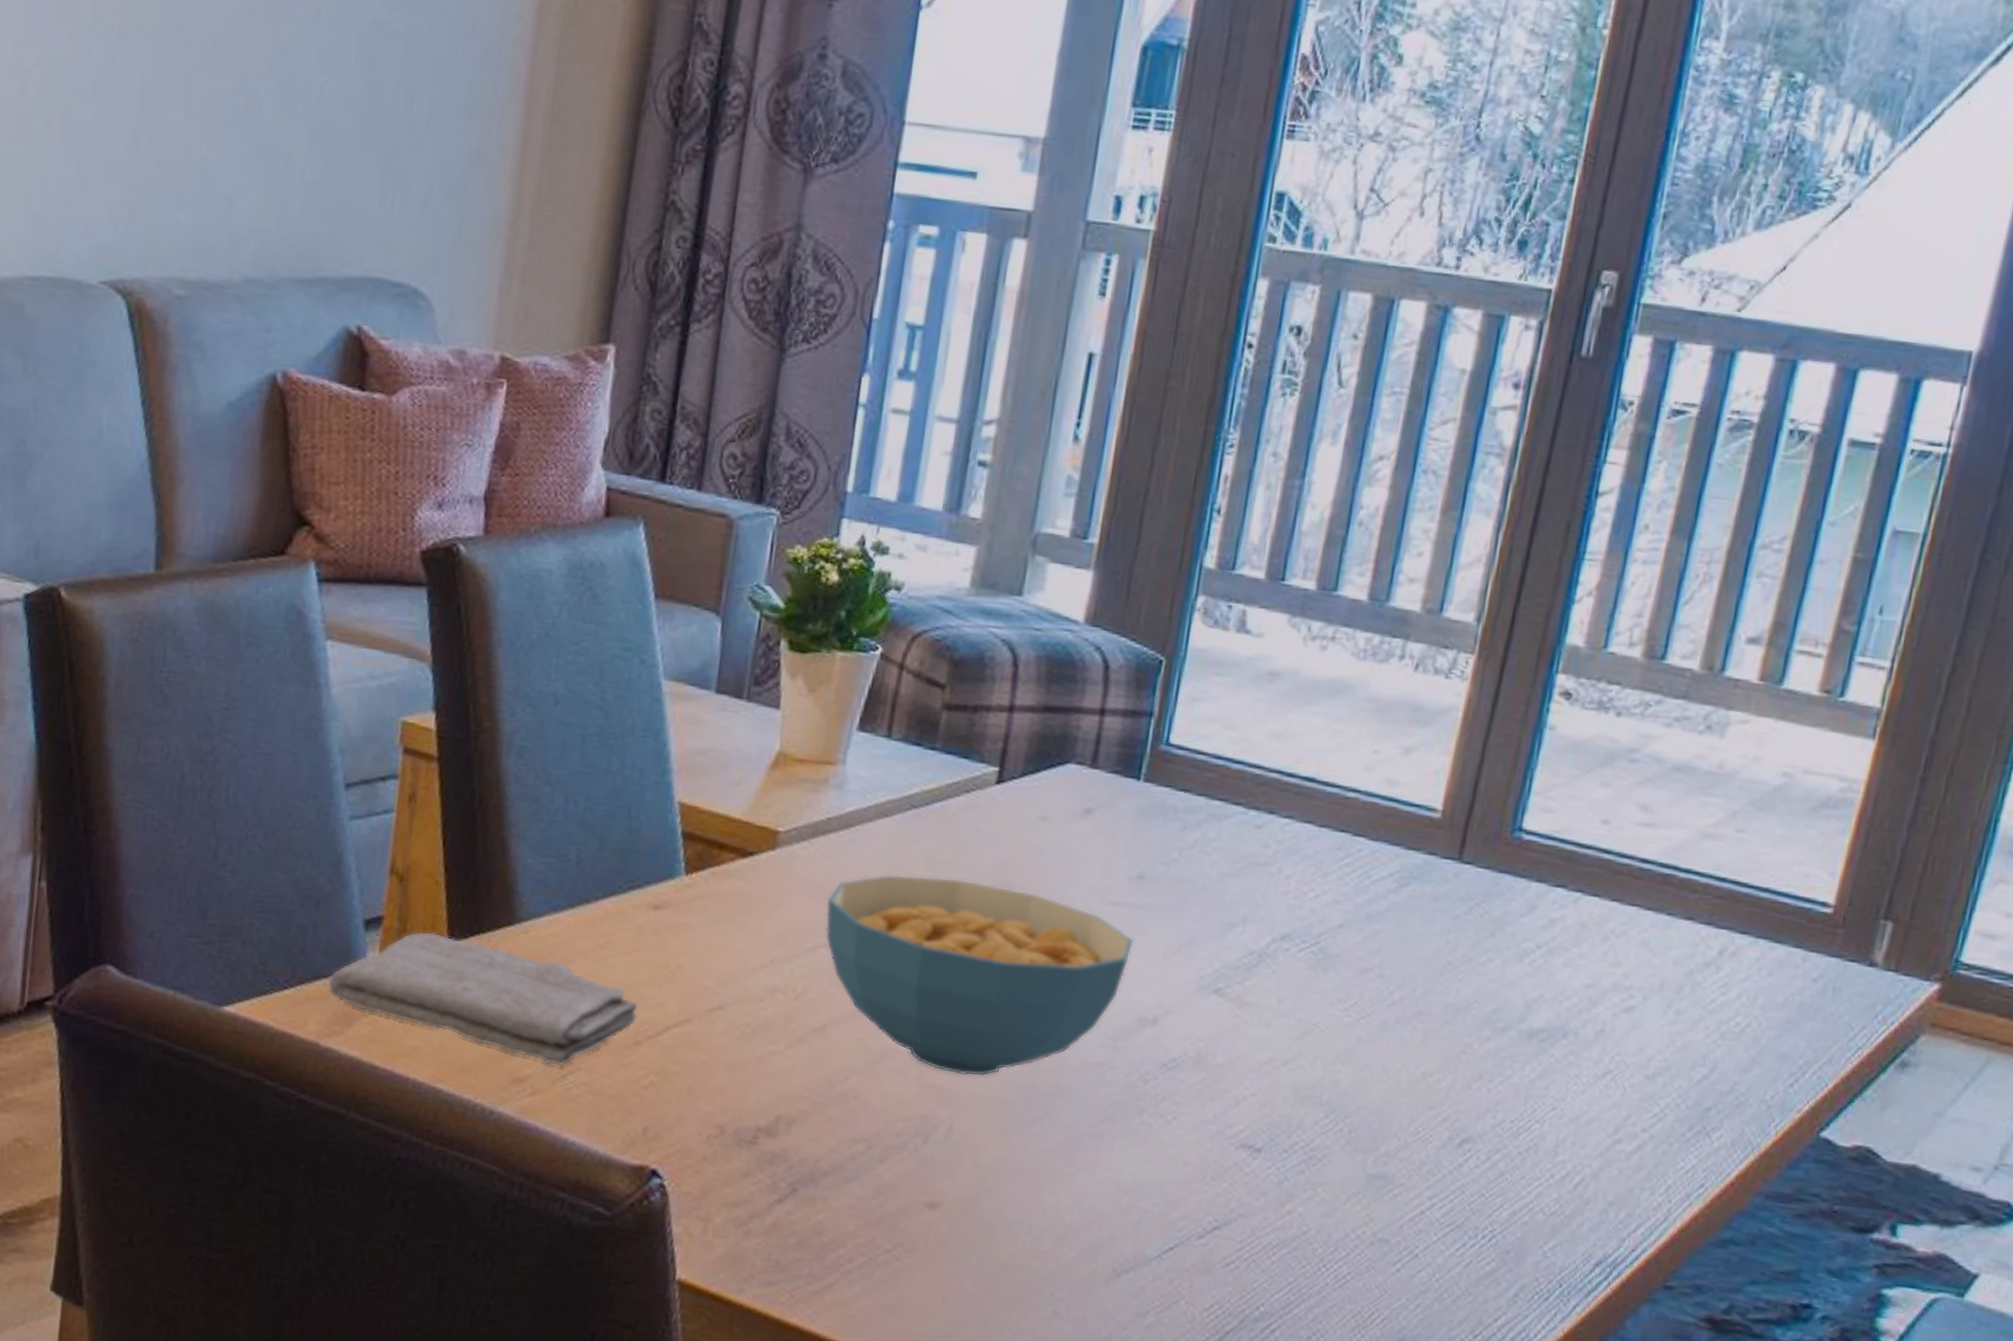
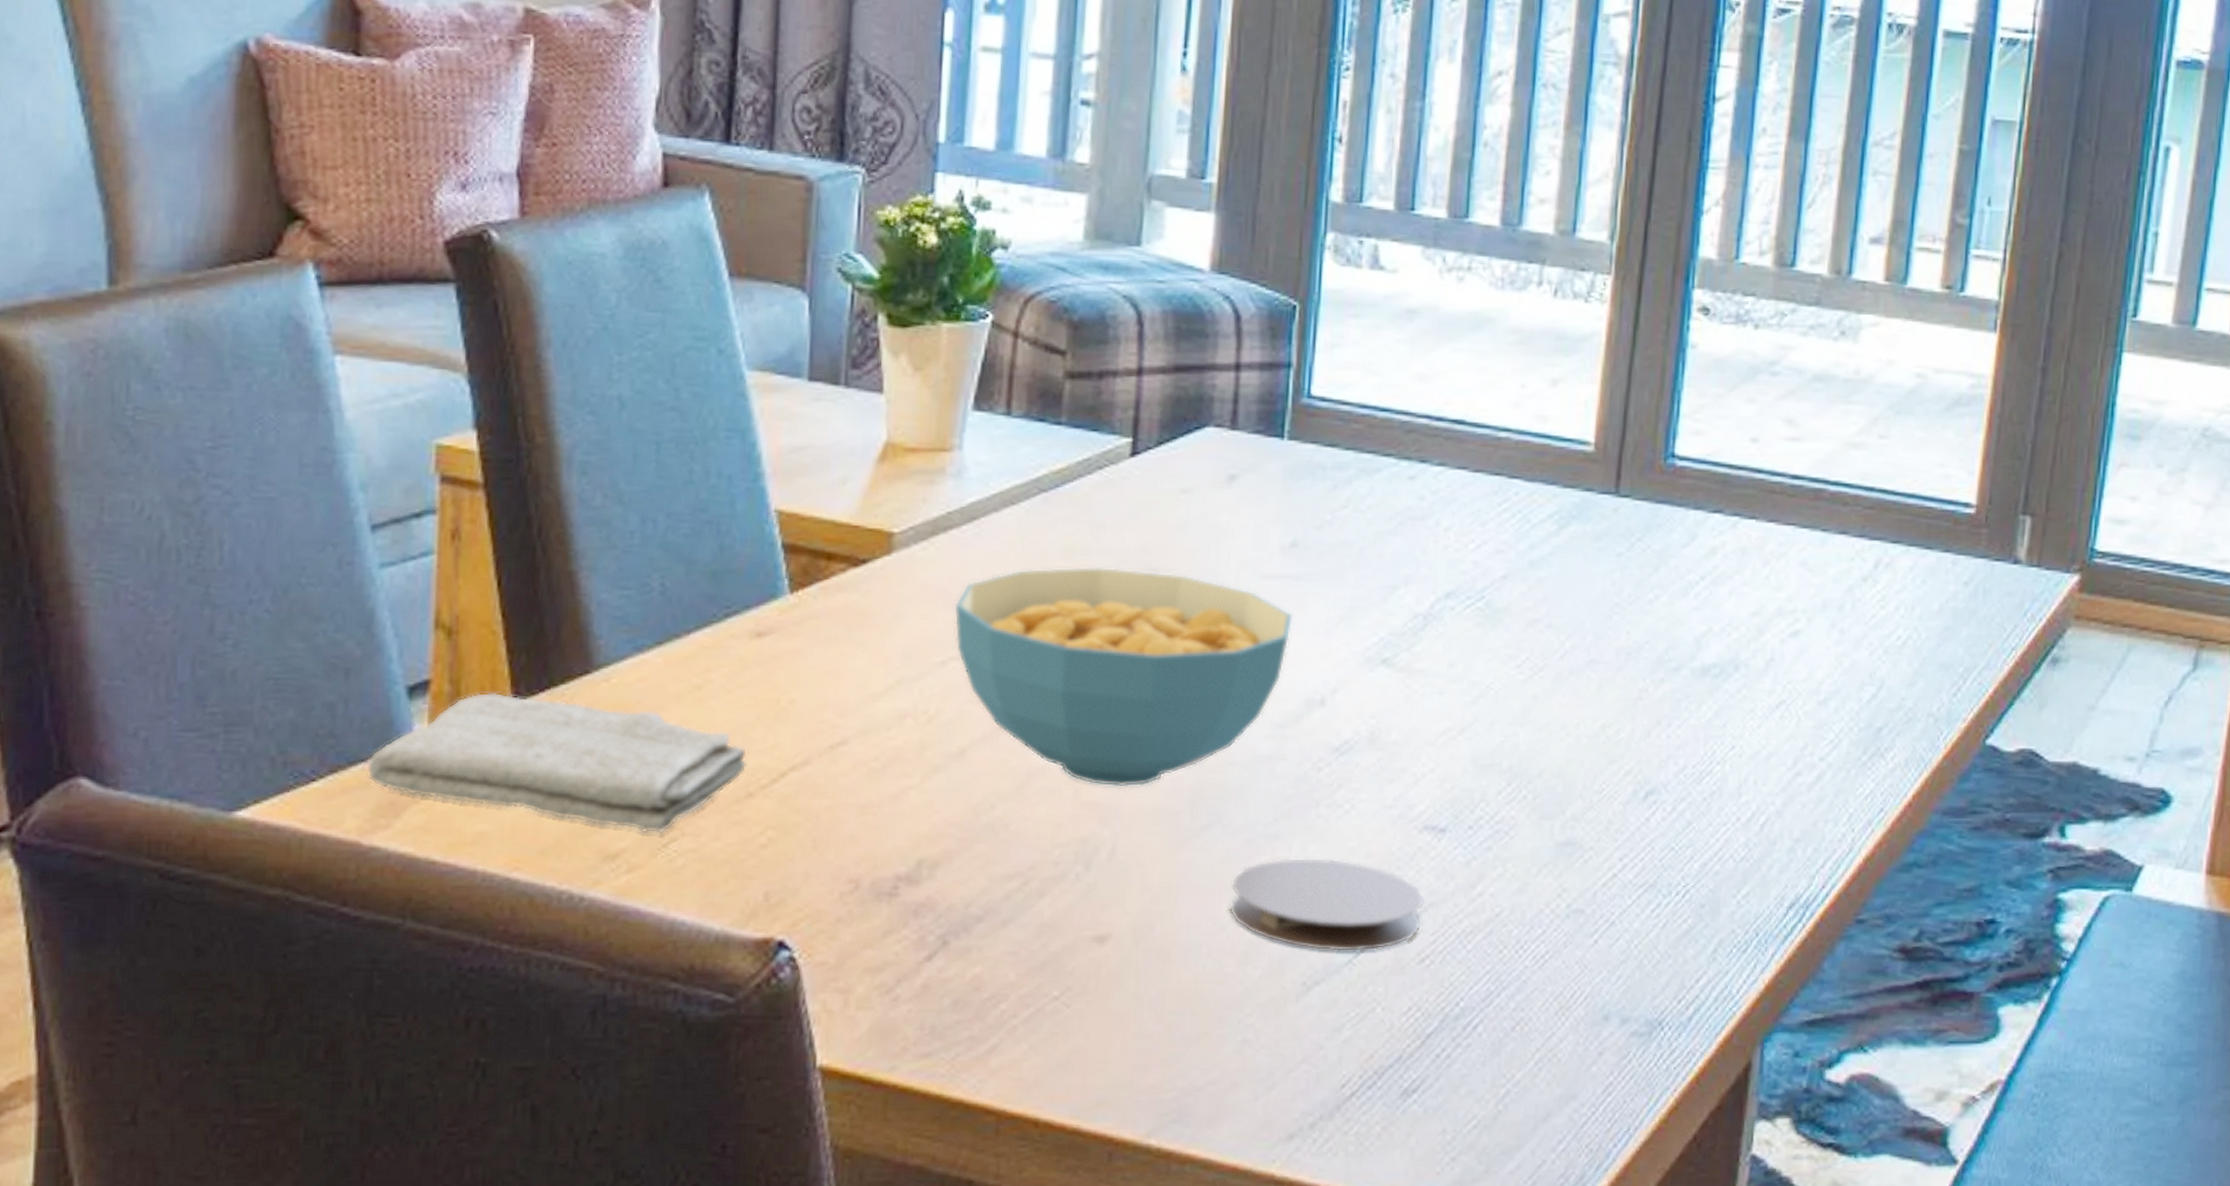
coaster: none [1051,1156,1235,1250] -> present [1229,857,1424,952]

